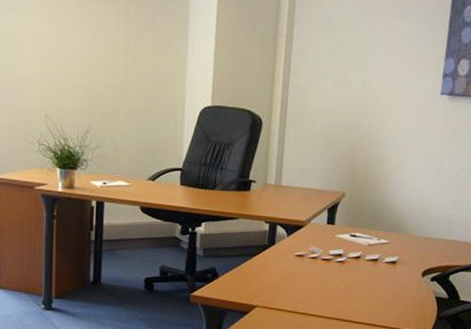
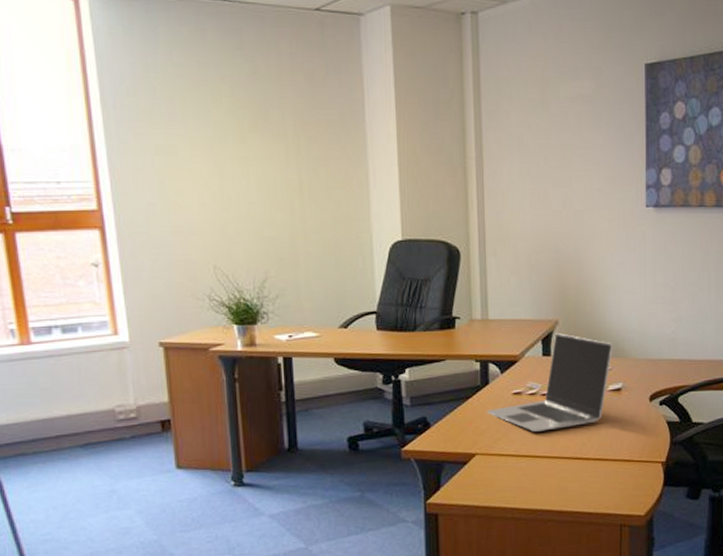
laptop: none [270,205,394,293] -> present [486,333,613,433]

